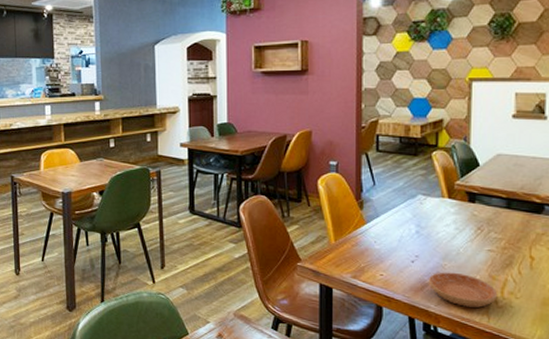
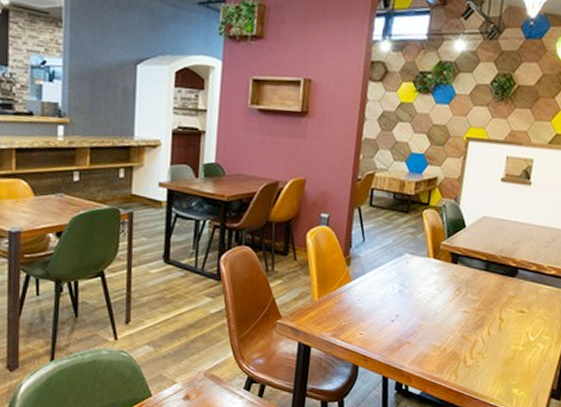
saucer: present [429,272,498,308] -> none [405,331,468,367]

